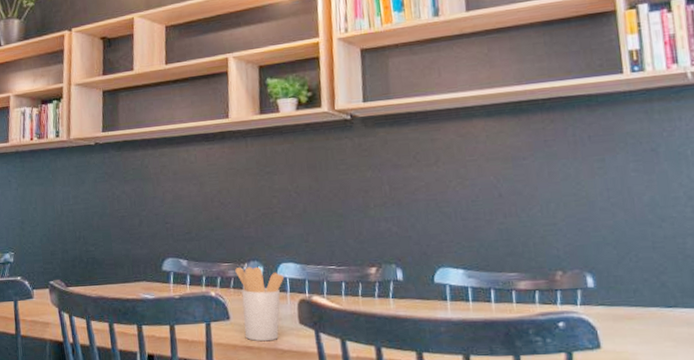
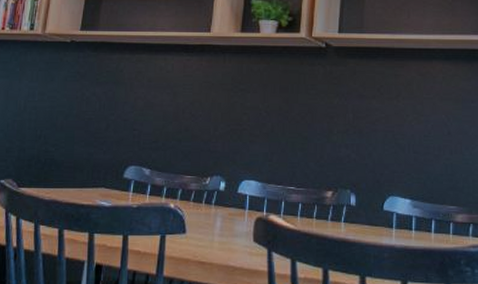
utensil holder: present [235,266,284,342] -> none [197,181,245,258]

